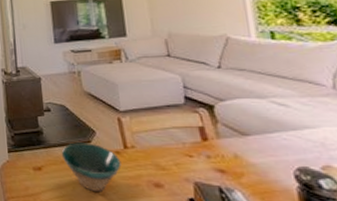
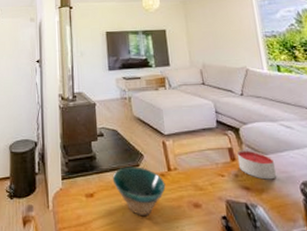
candle: none [209,130,263,163] -> present [236,150,277,180]

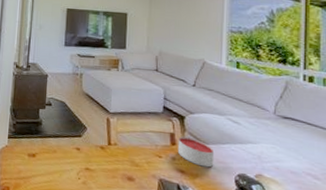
bowl: present [112,166,166,215] -> none [54,135,104,180]

